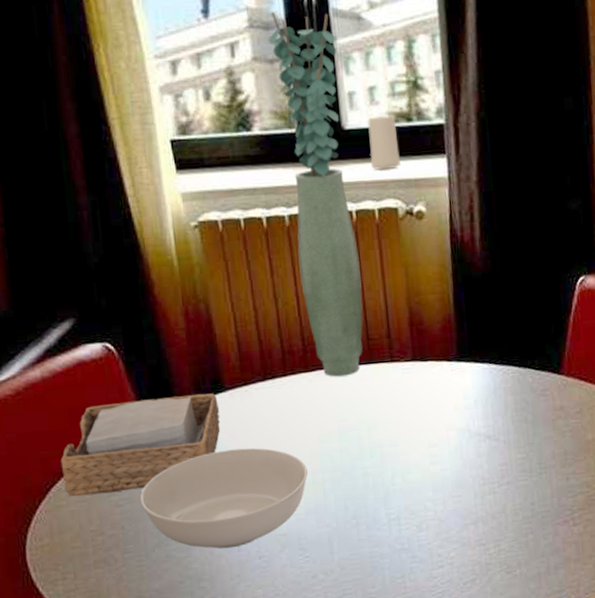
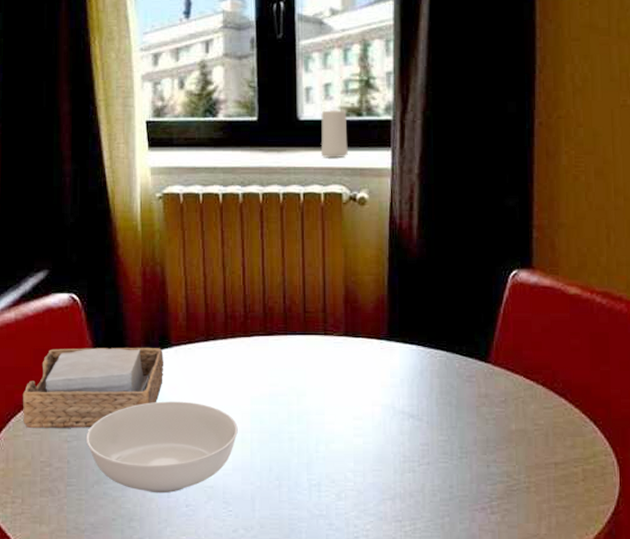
vase: present [268,12,364,376] -> none [238,15,303,343]

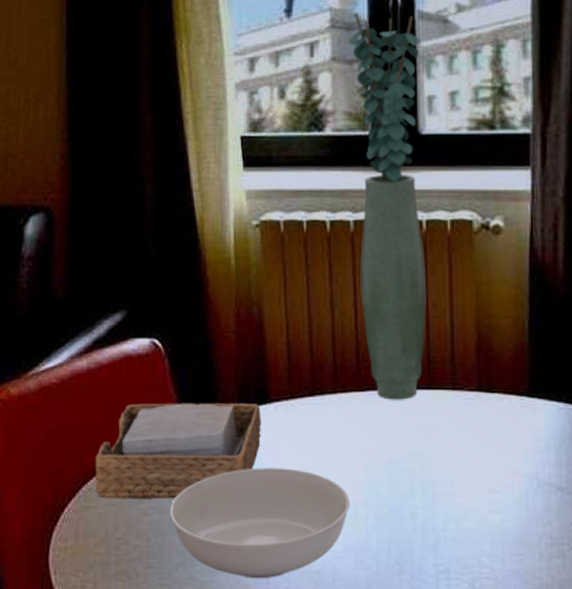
vase: none [238,15,303,343] -> present [348,13,427,399]
candle: present [320,109,348,159] -> none [446,121,479,179]

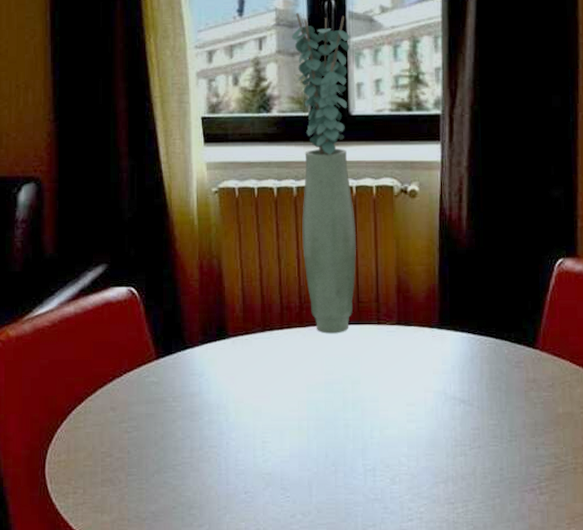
napkin holder: present [95,402,262,499] -> none [82,338,222,420]
bowl: present [169,467,350,579] -> none [146,391,294,481]

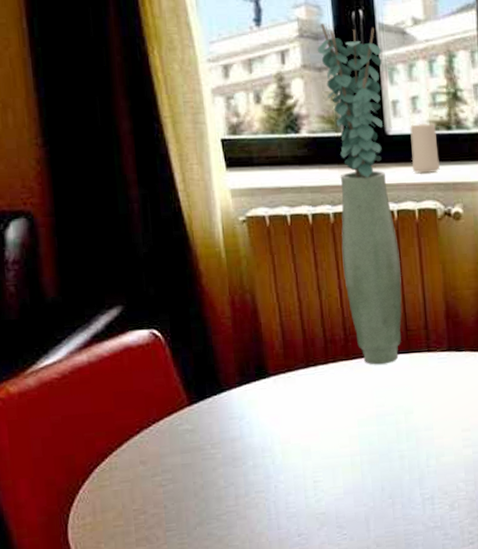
candle: none [372,104,399,152] -> present [410,122,440,174]

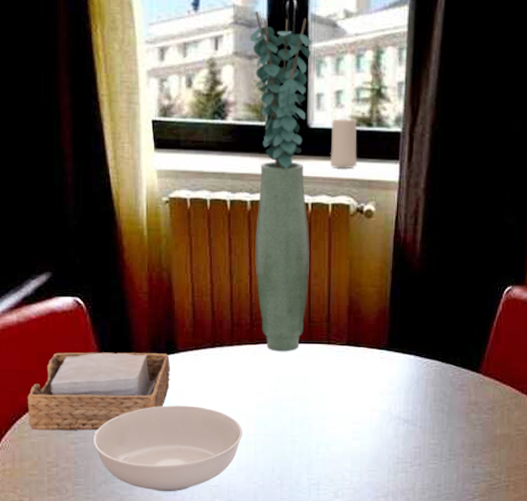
napkin holder: none [105,379,263,477] -> present [27,352,171,431]
bowl: none [182,431,347,527] -> present [92,405,242,492]

